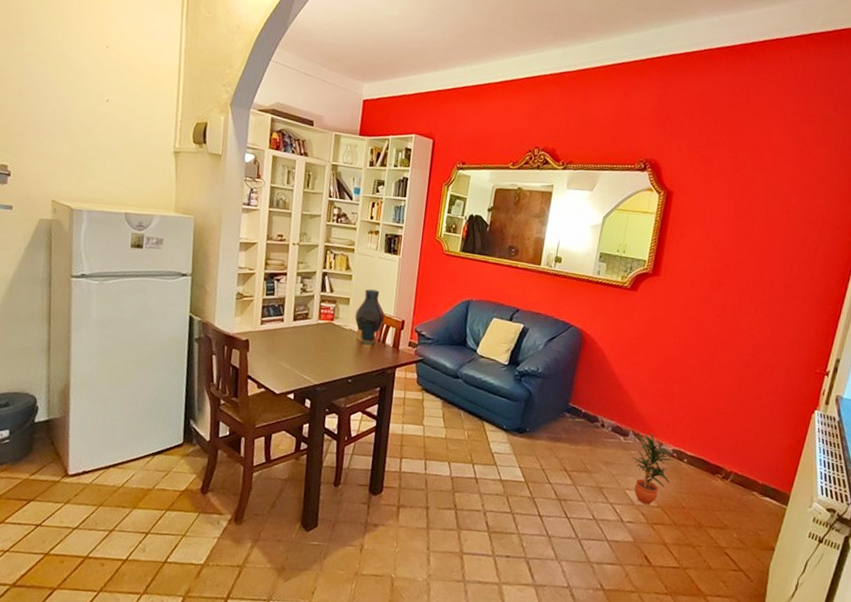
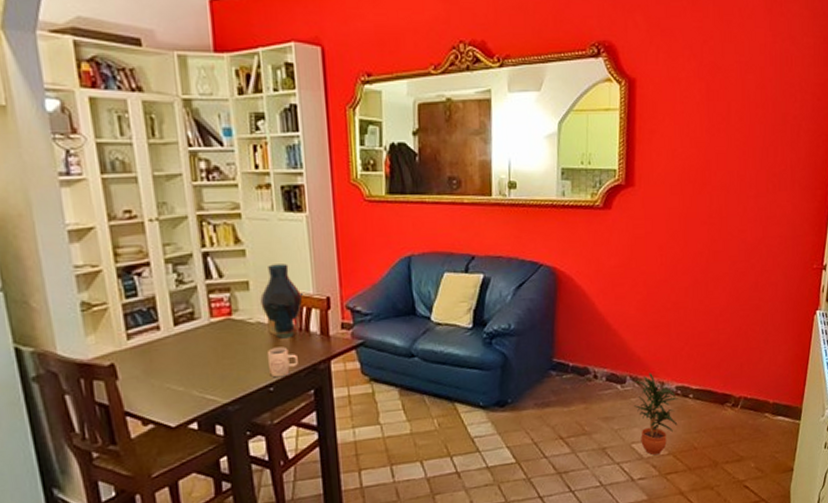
mug: none [350,350,374,374] -> present [266,346,300,378]

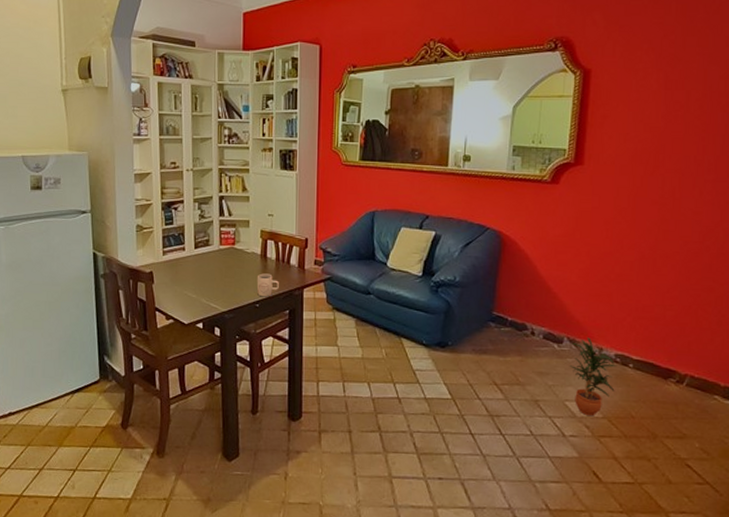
vase: present [260,264,303,339] -> none [256,209,288,267]

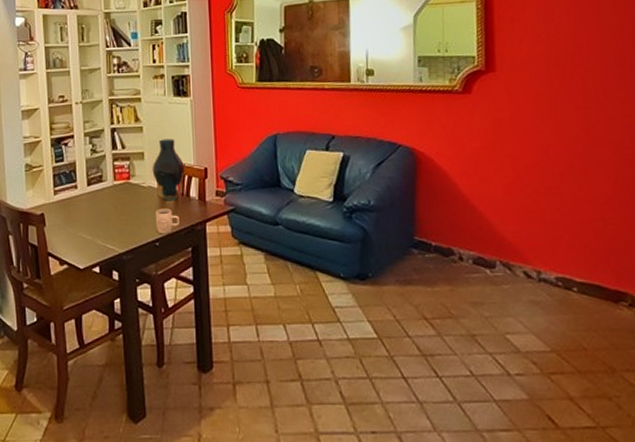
vase: none [256,209,288,267] -> present [152,139,186,201]
potted plant: present [569,337,617,417] -> none [504,260,561,351]

